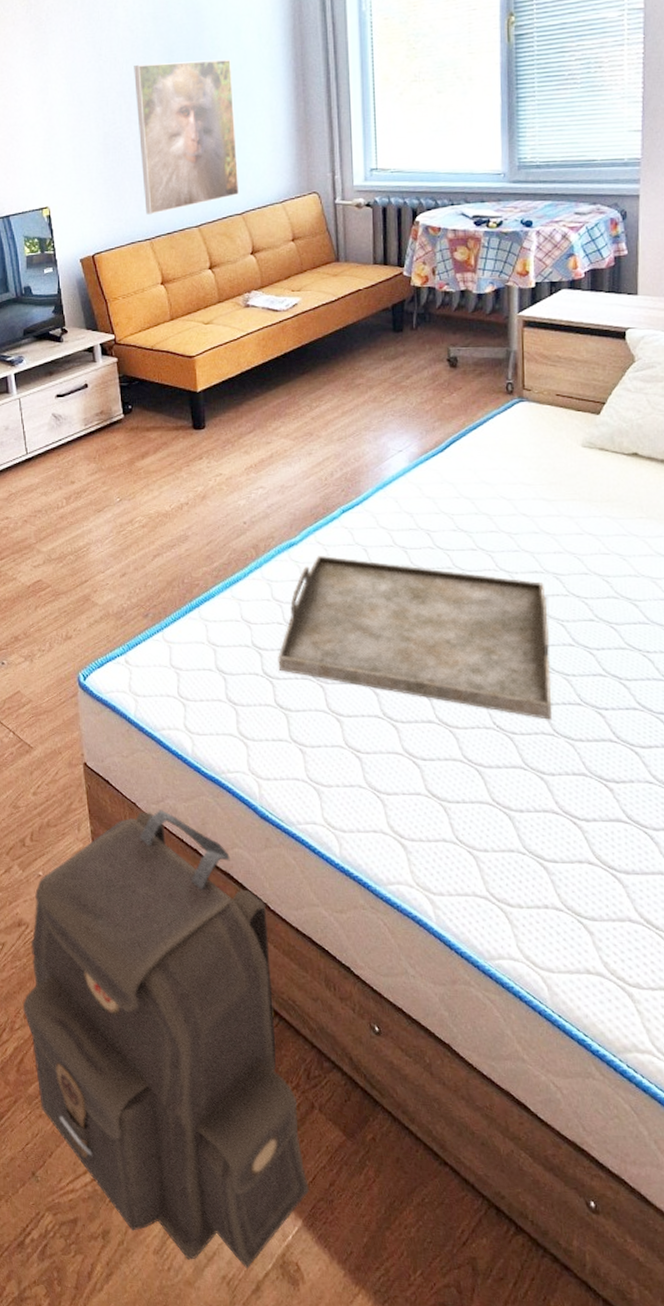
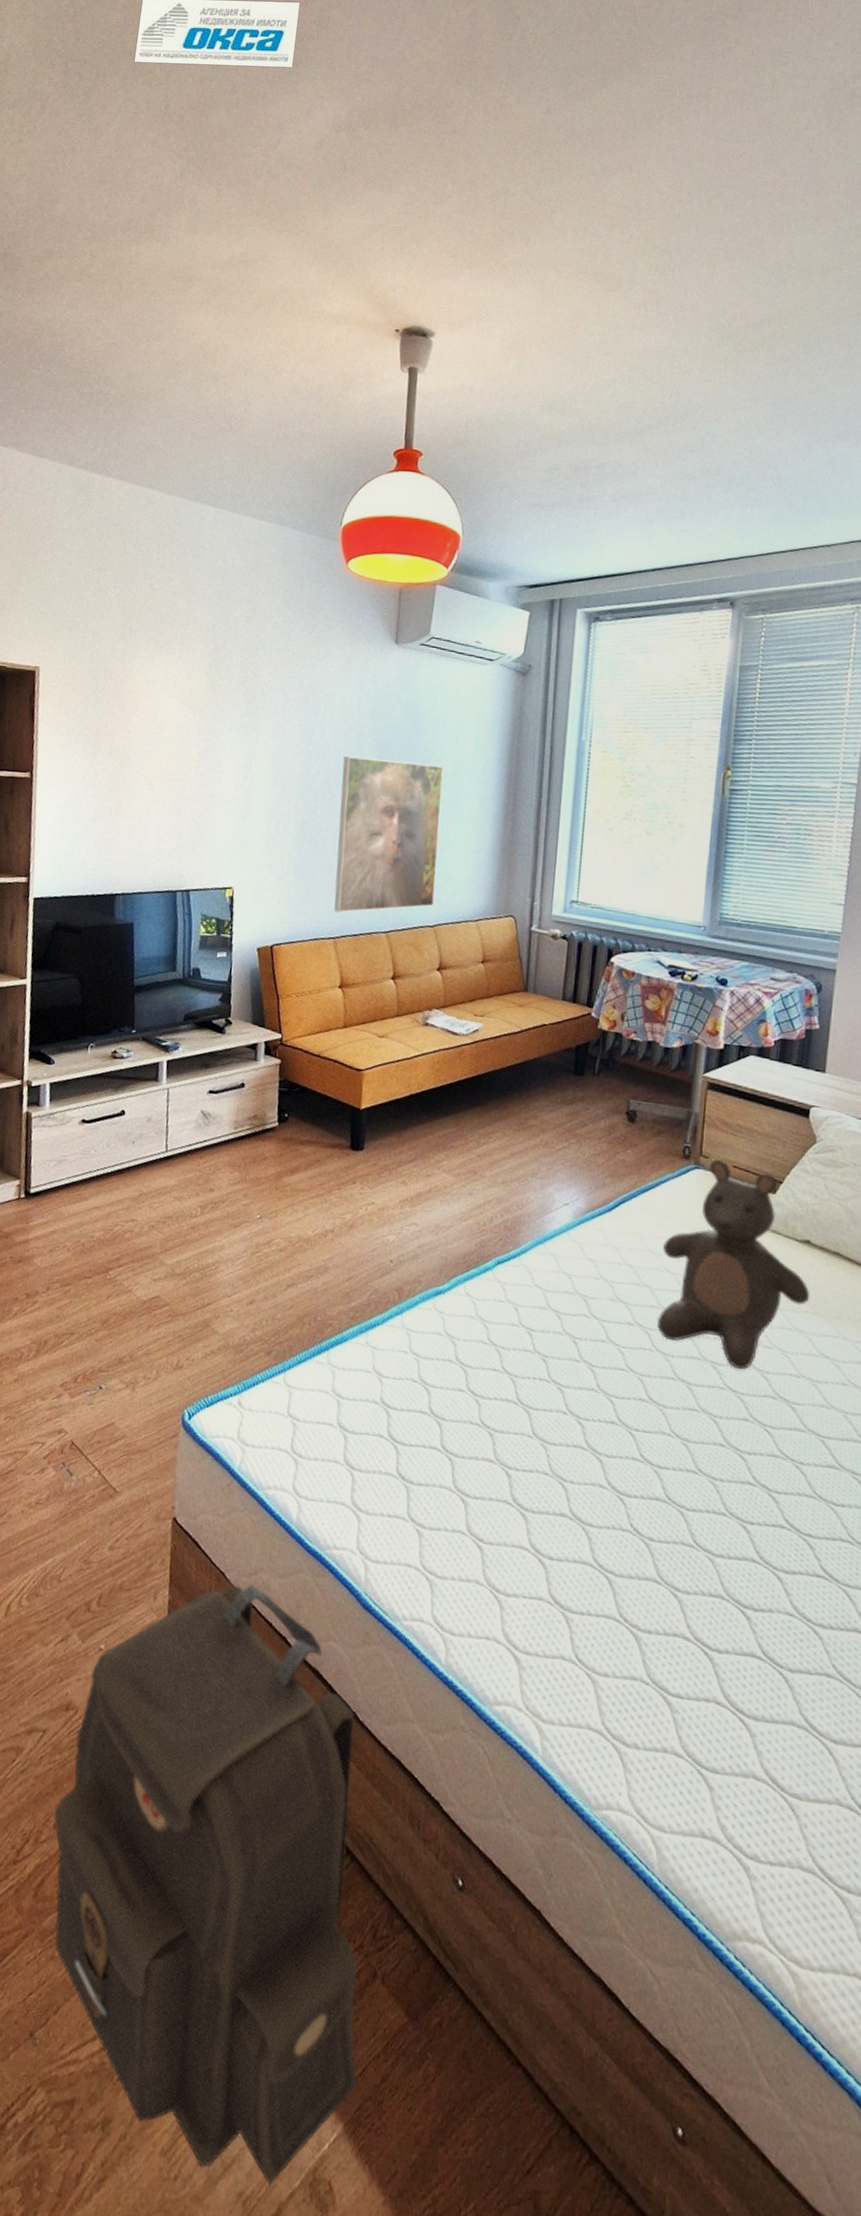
serving tray: present [278,556,551,720] -> none [405,1309,702,1529]
teddy bear: none [497,391,643,577] -> present [656,1159,810,1370]

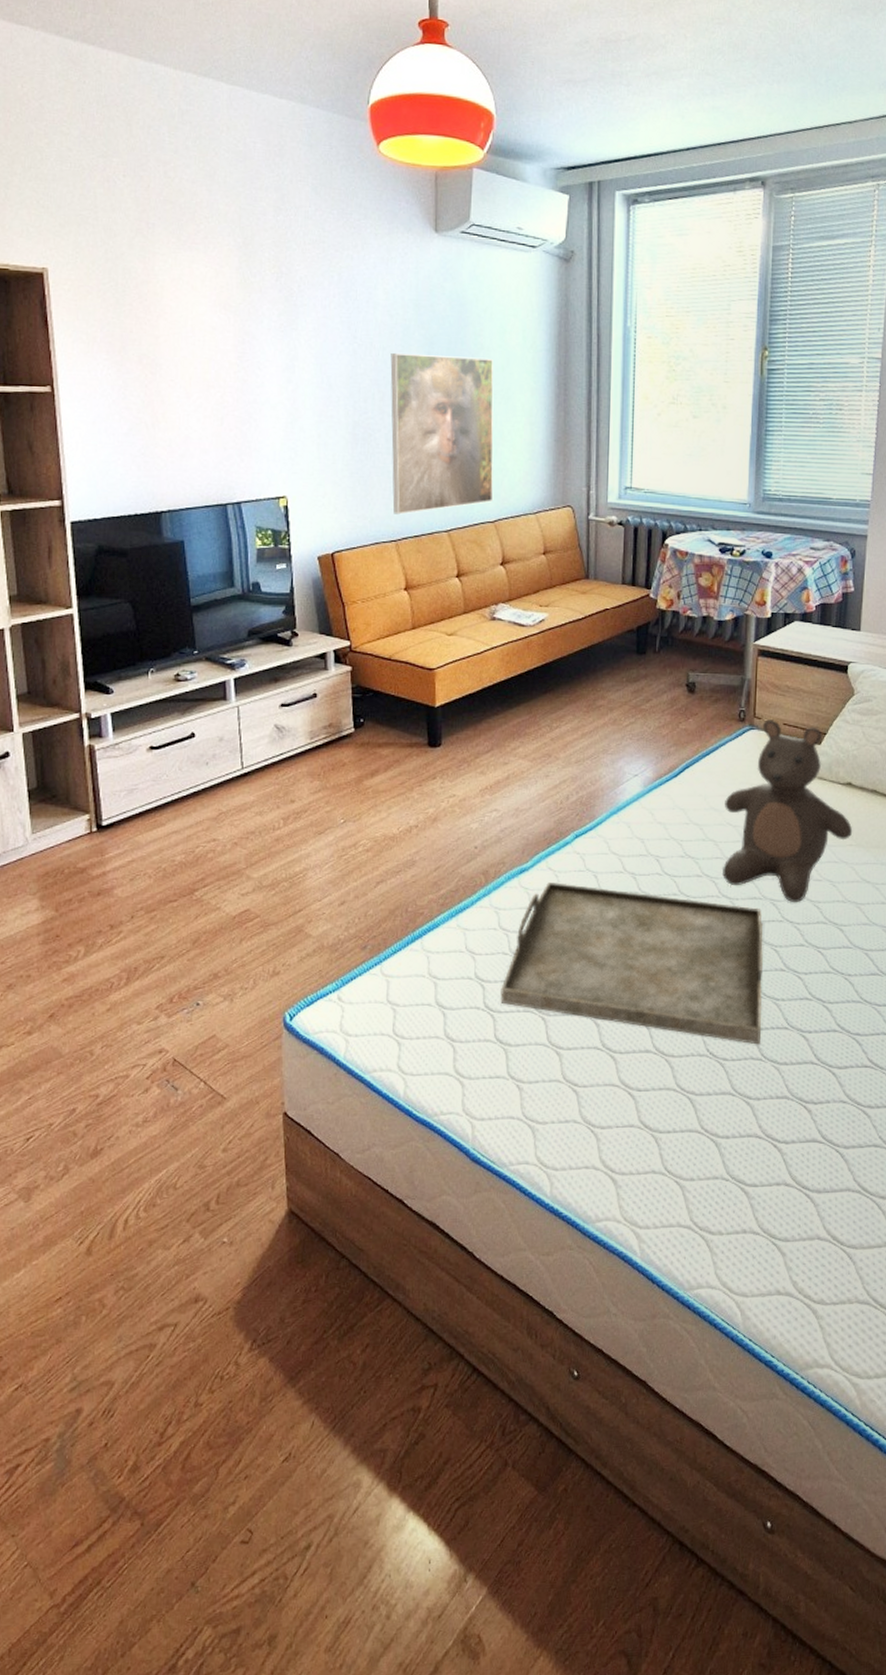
backpack: present [54,1584,359,2186] -> none [194,1159,496,1652]
serving tray: none [405,1309,702,1529] -> present [500,883,764,1045]

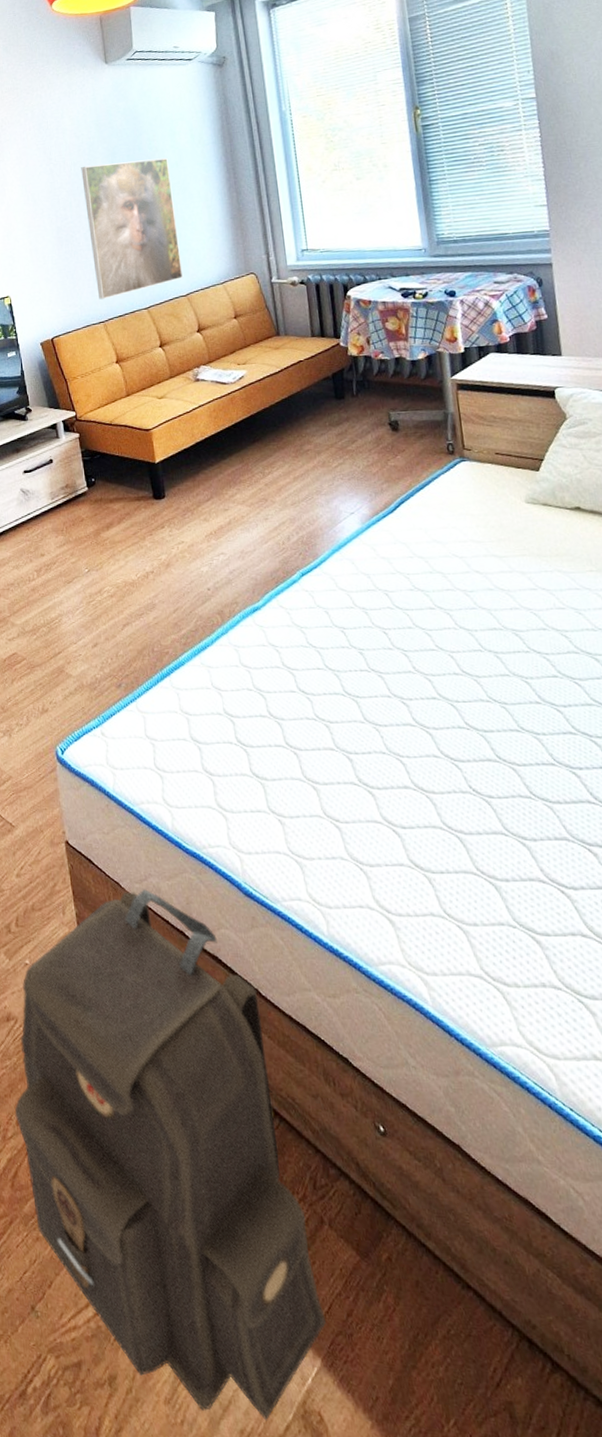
backpack: none [194,1159,496,1652] -> present [15,889,326,1421]
serving tray: present [500,883,764,1045] -> none [250,619,527,782]
teddy bear: present [721,719,853,903] -> none [446,450,591,633]

